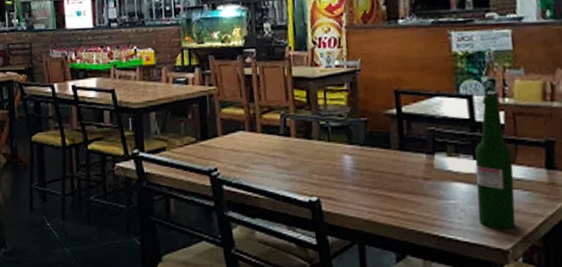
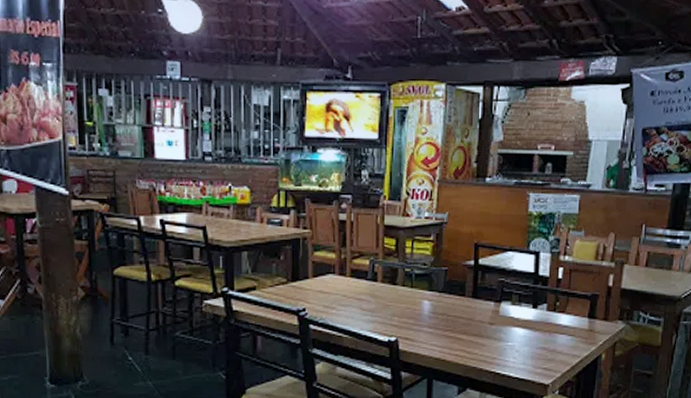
beer bottle: present [475,95,516,229] -> none [529,253,565,367]

